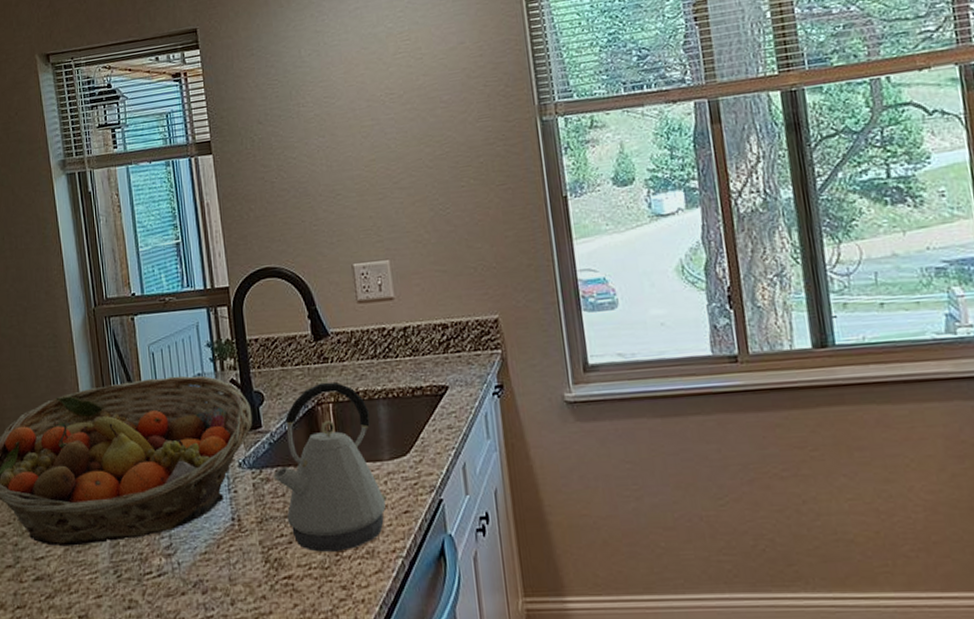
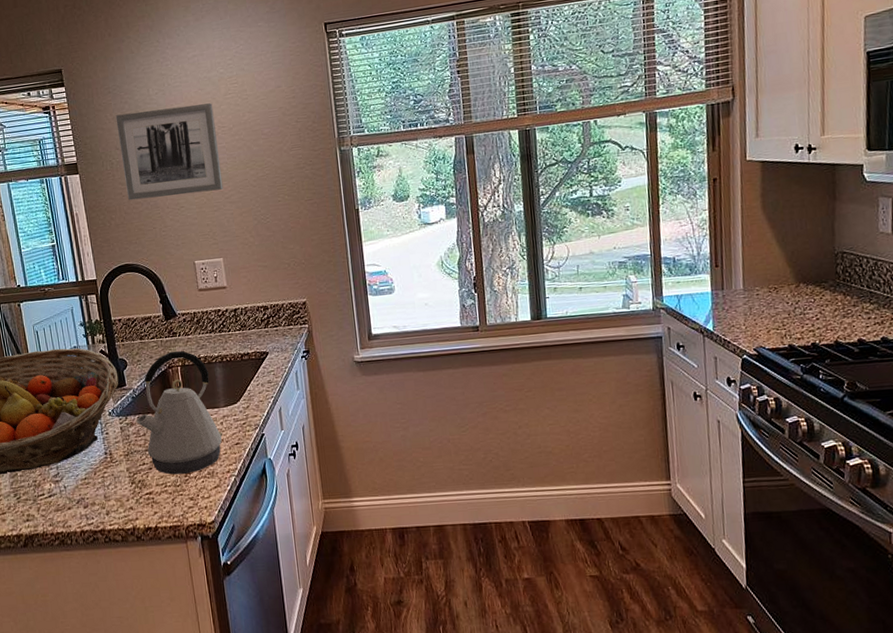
wall art: none [259,65,391,187] -> present [115,103,224,201]

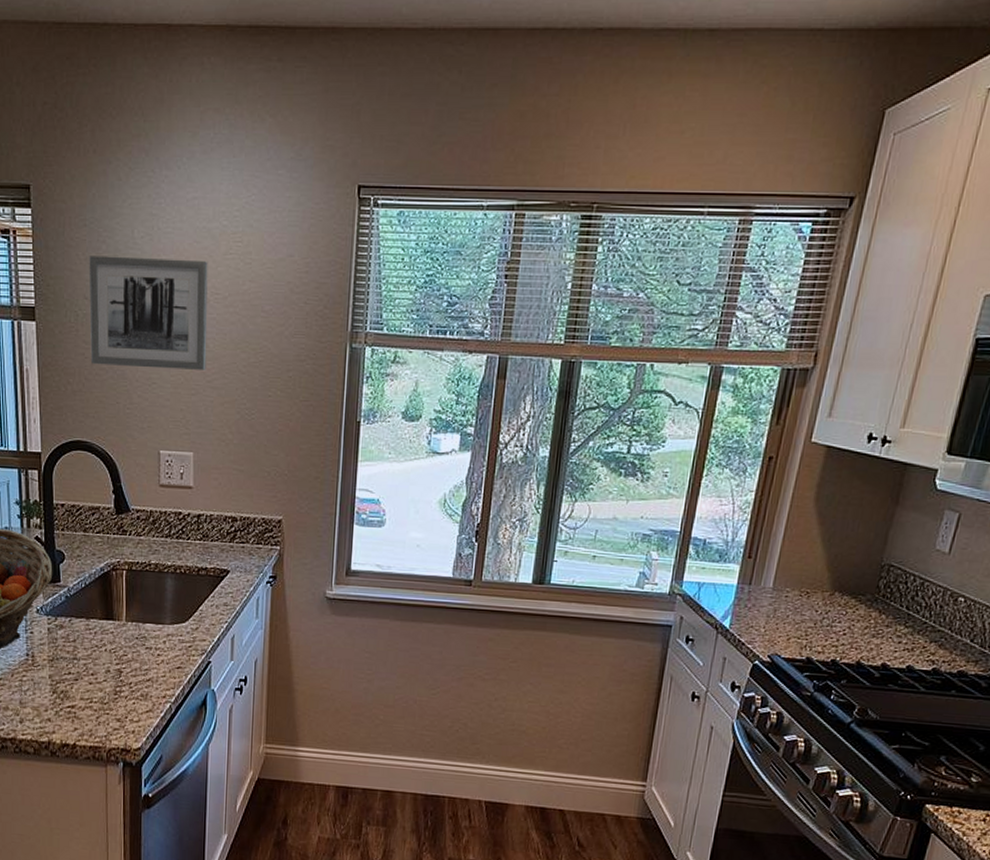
kettle: present [136,350,223,475] -> none [67,551,163,692]

